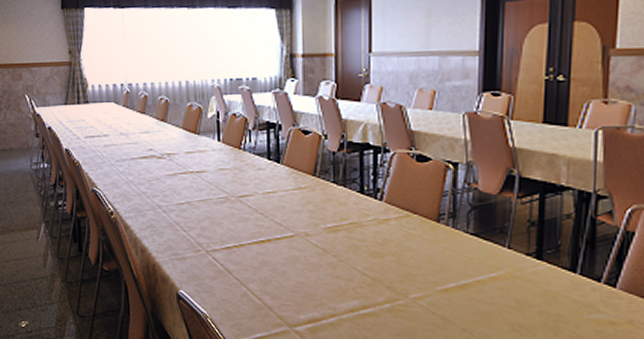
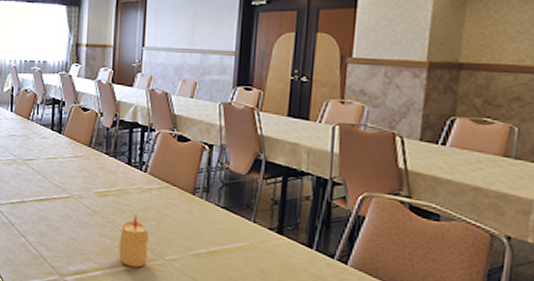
candle: none [354,248,389,310] -> present [118,213,149,268]

